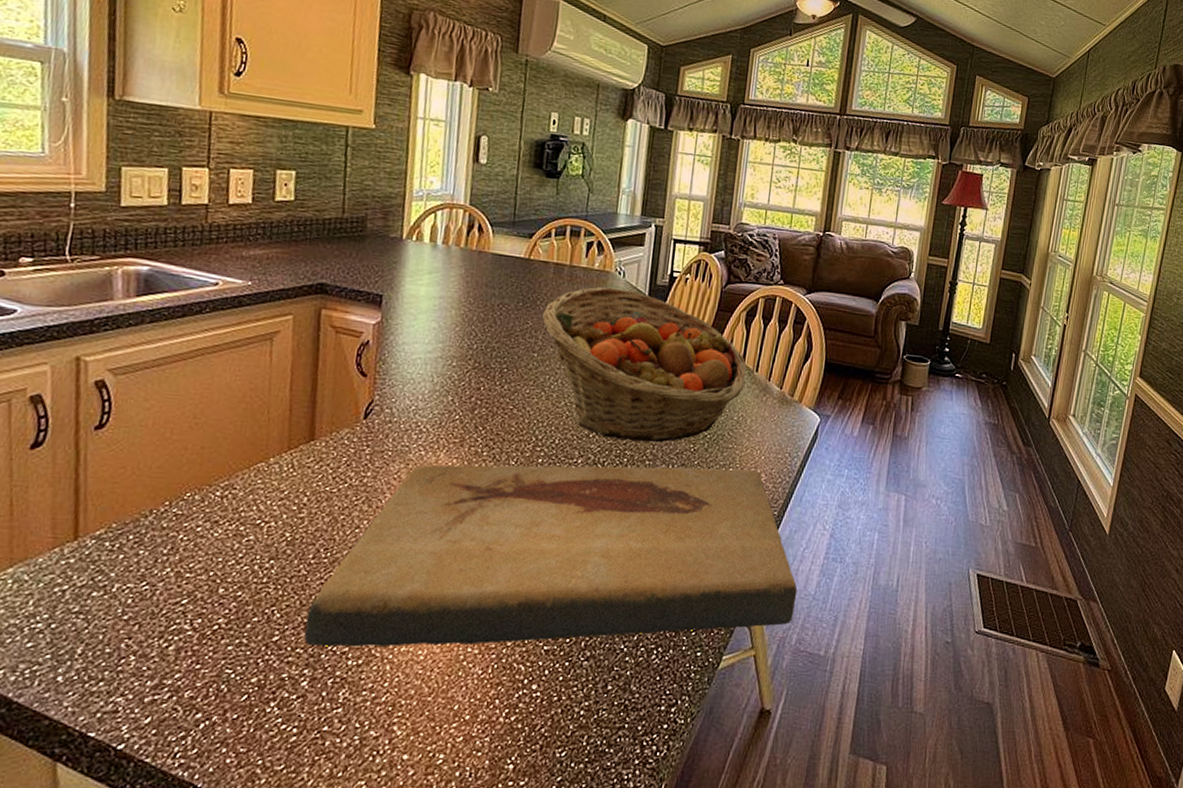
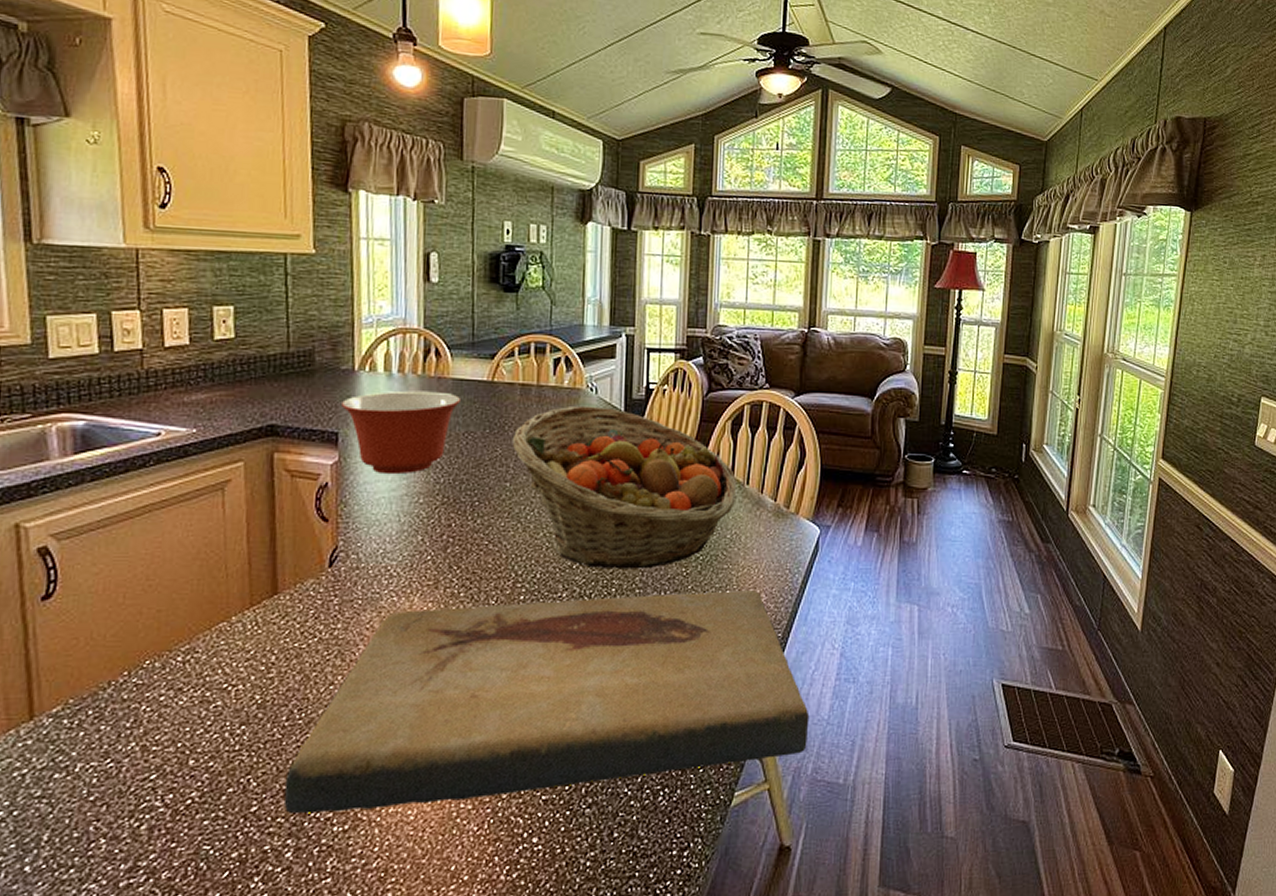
mixing bowl: none [386,260,499,338] -> present [340,390,462,475]

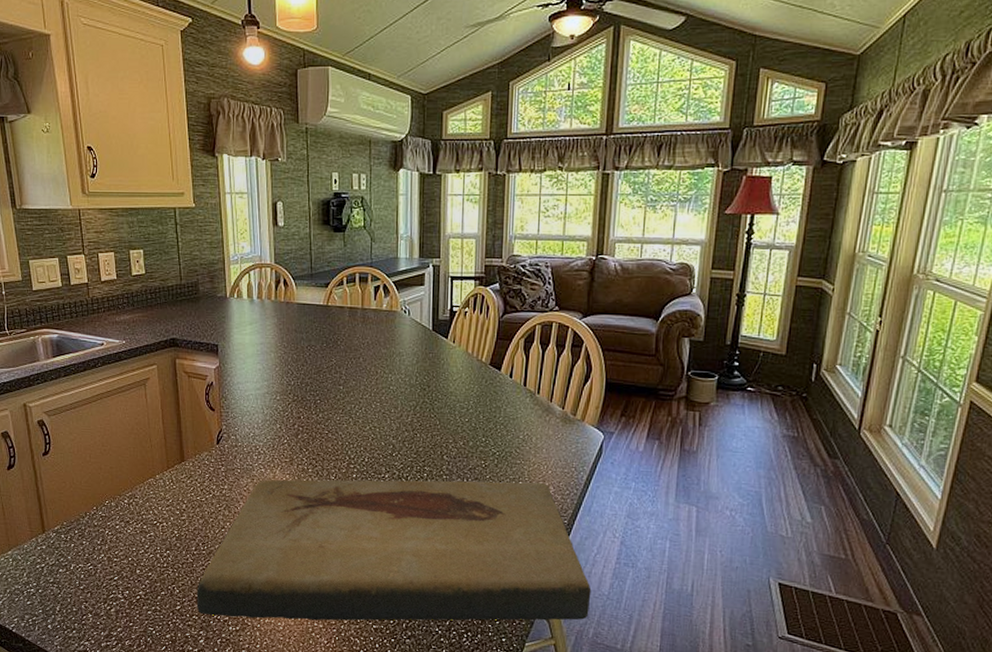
mixing bowl: present [340,390,462,475] -> none [218,313,305,378]
fruit basket: present [512,405,737,569] -> none [343,325,529,460]

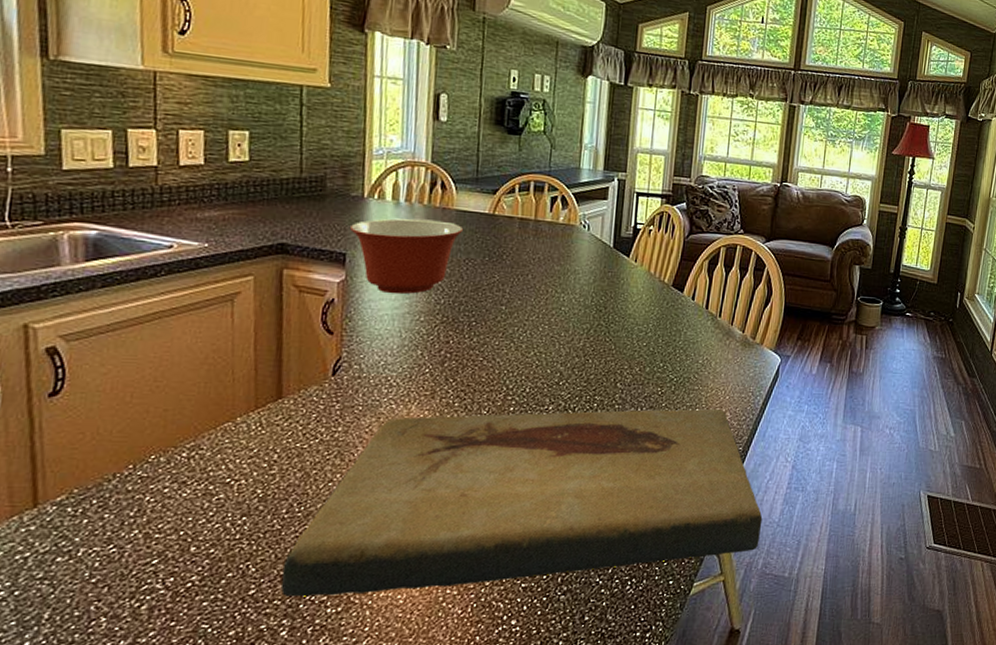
mixing bowl: none [218,313,305,378] -> present [349,218,464,294]

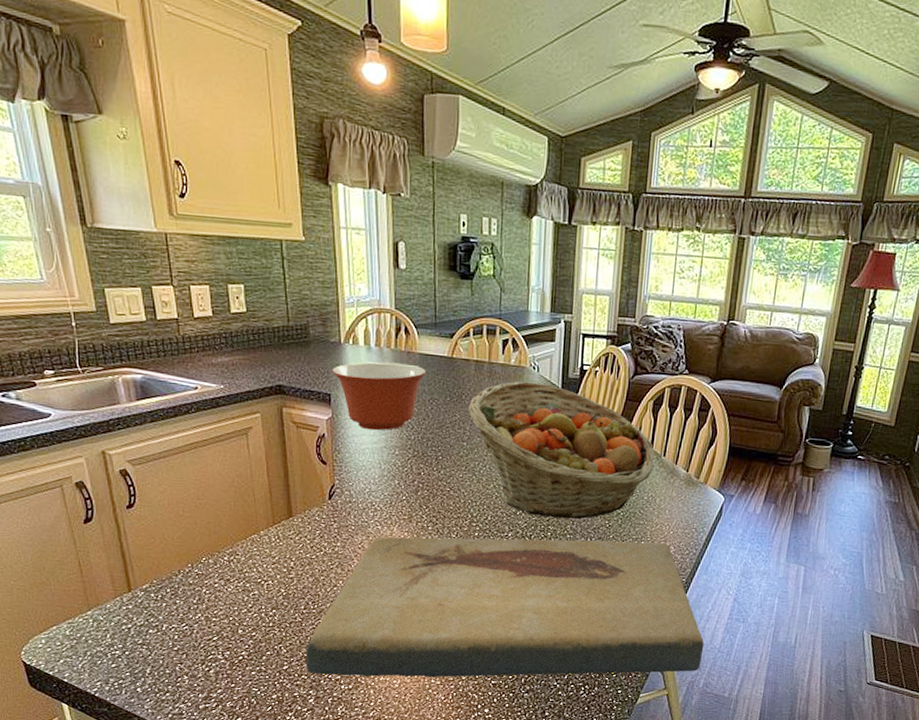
fruit basket: none [509,240,711,388] -> present [468,381,656,519]

